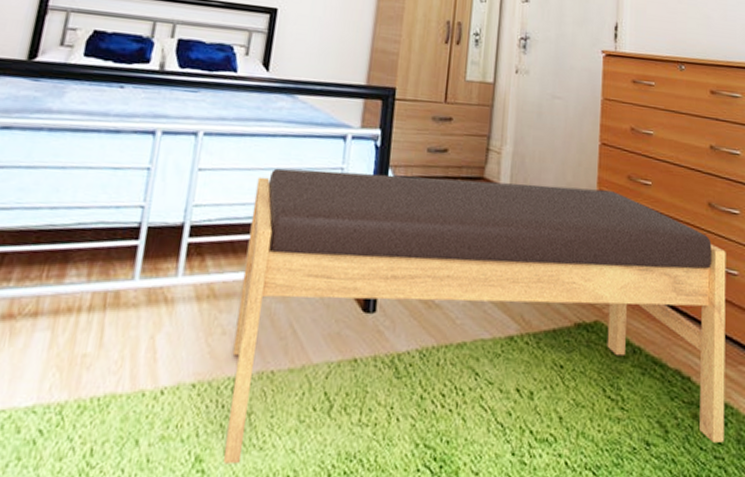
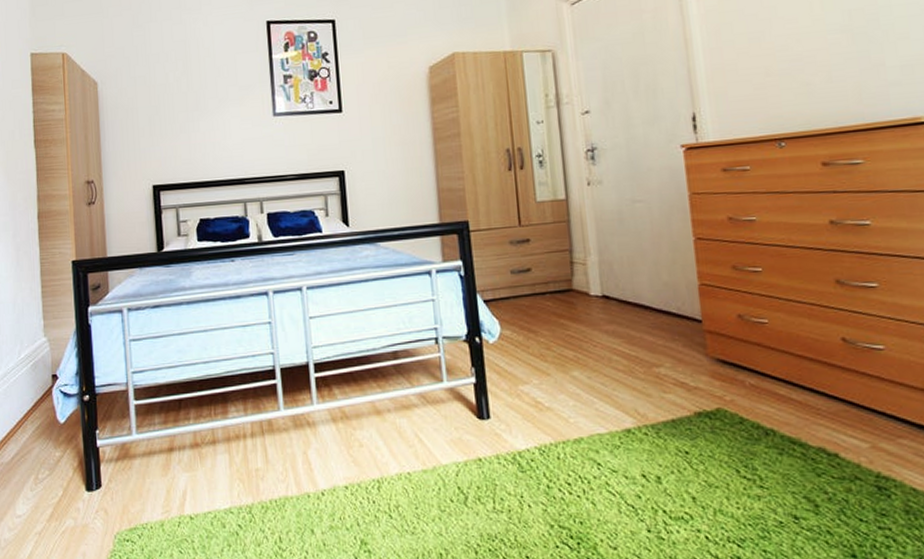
bench: present [223,168,726,465] -> none [360,283,889,546]

